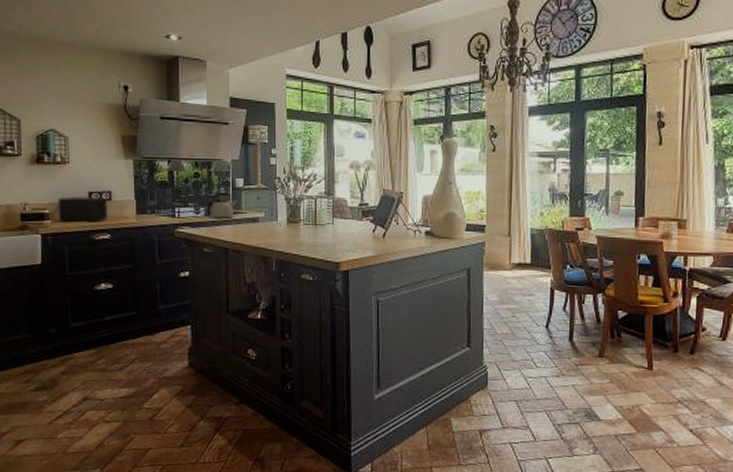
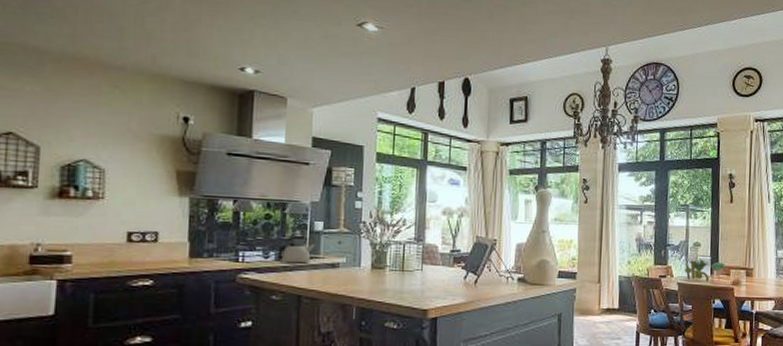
toaster: present [58,196,108,222] -> none [83,237,152,266]
flower bouquet: none [604,207,653,235] -> present [684,257,725,282]

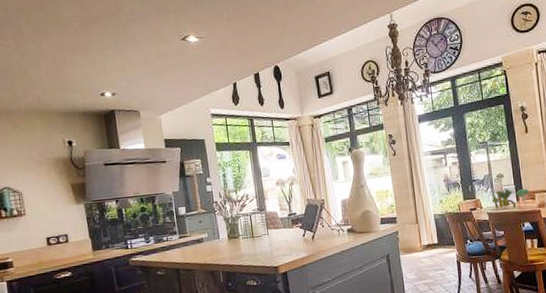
kettle: present [278,235,316,264] -> none [155,220,183,246]

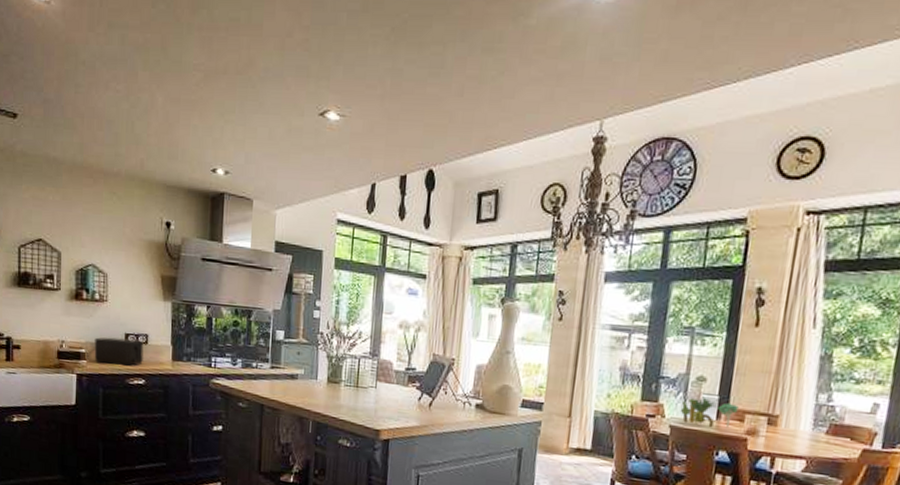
toaster: none [18,240,67,267] -> present [94,337,144,366]

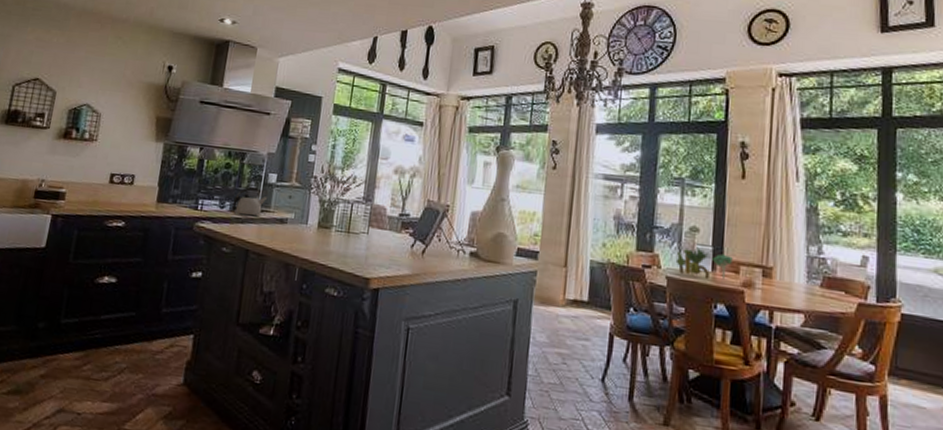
toaster: present [94,337,144,366] -> none [73,177,129,207]
kettle: none [244,343,277,373] -> present [232,186,268,217]

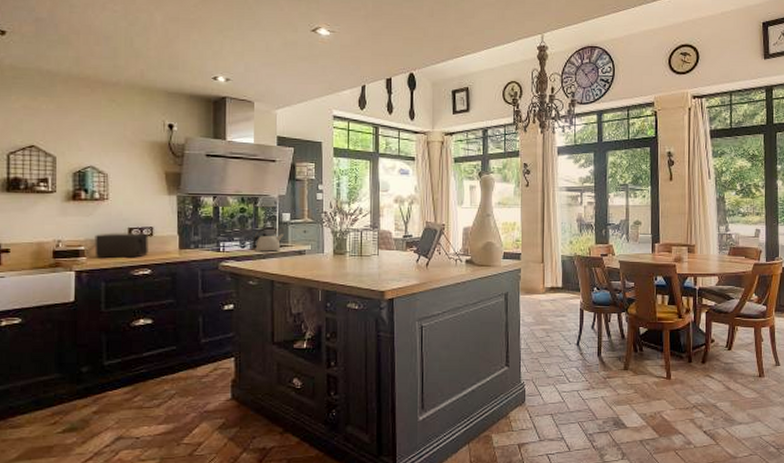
toaster: none [73,177,129,207] -> present [95,233,148,258]
flower bouquet: present [675,245,733,280] -> none [625,235,666,260]

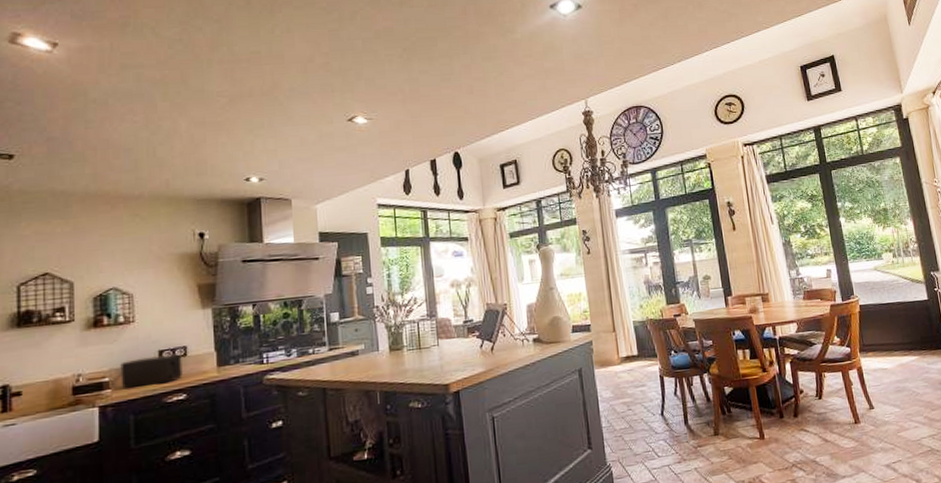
kettle: present [253,226,285,253] -> none [299,328,334,360]

